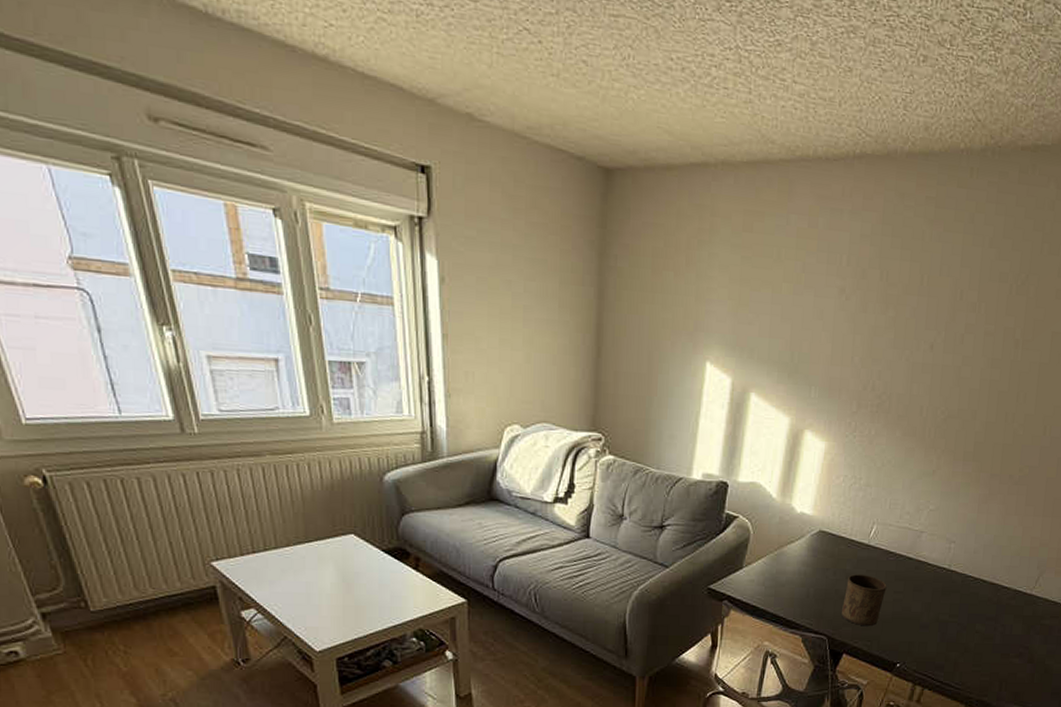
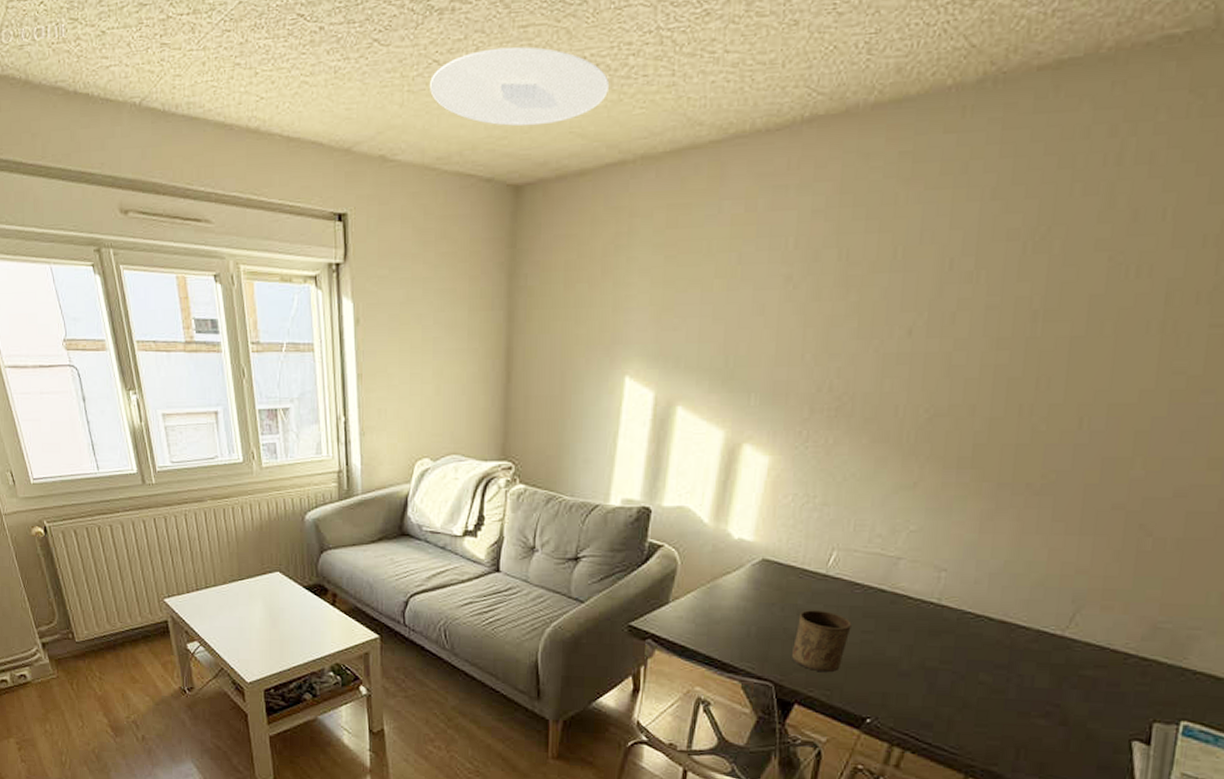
ceiling light: none [520,29,694,116] -> present [430,46,610,126]

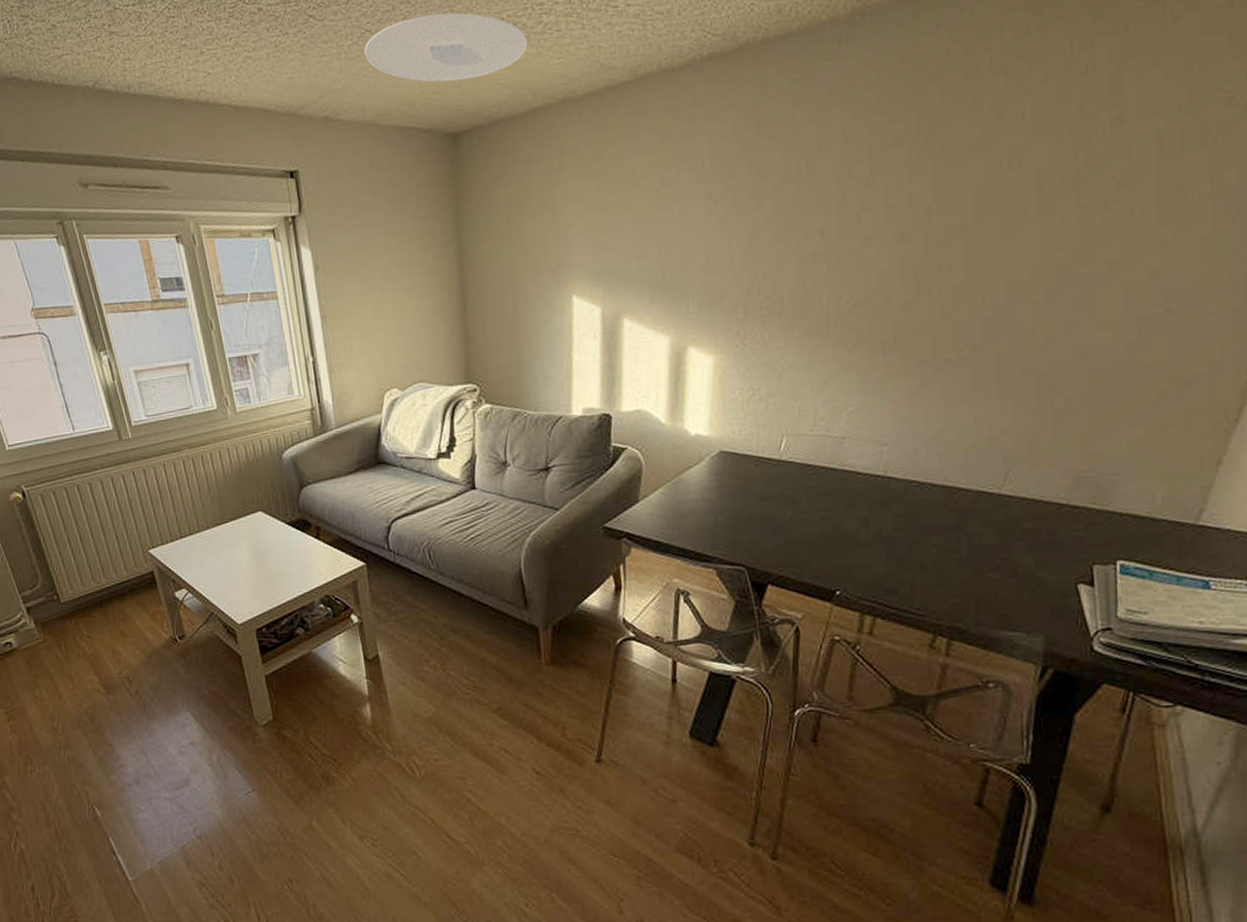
cup: present [792,610,852,673] -> none [759,493,810,552]

